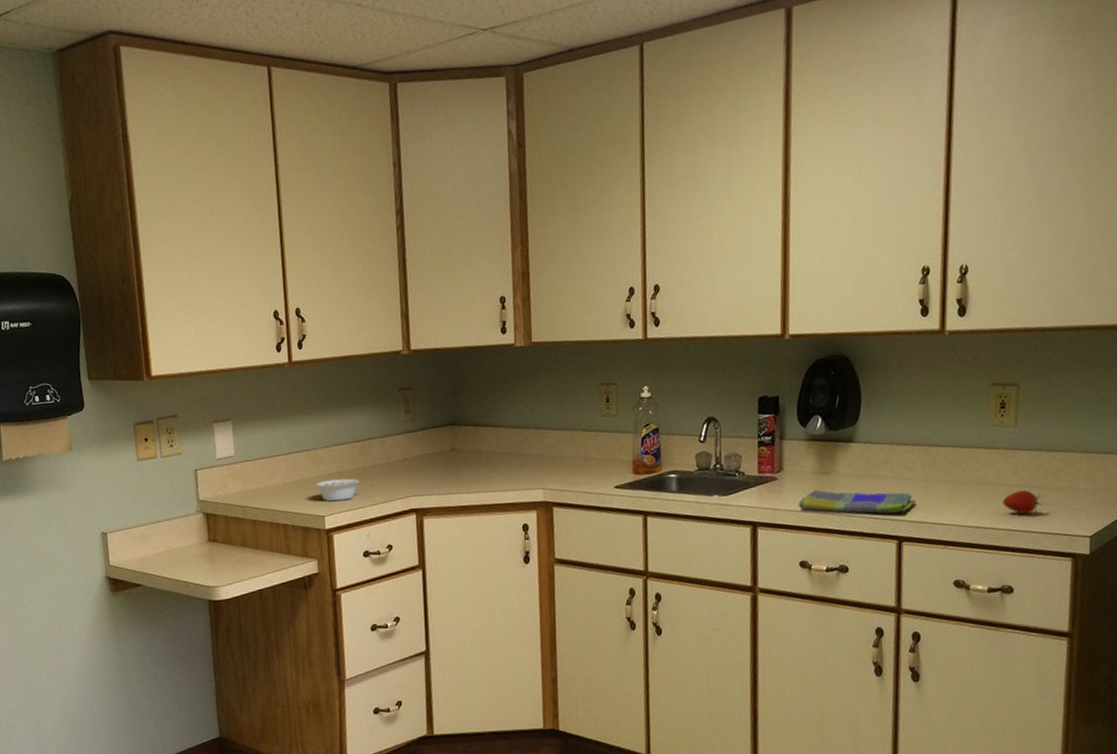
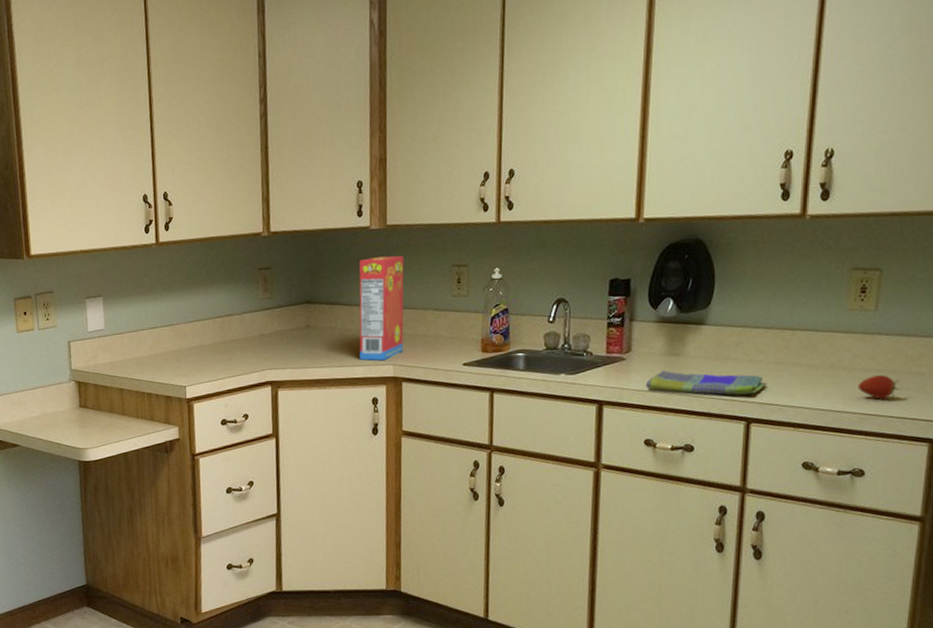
legume: present [315,476,368,502] -> none [177,350,227,373]
cereal box: none [504,374,554,485] -> present [359,255,405,361]

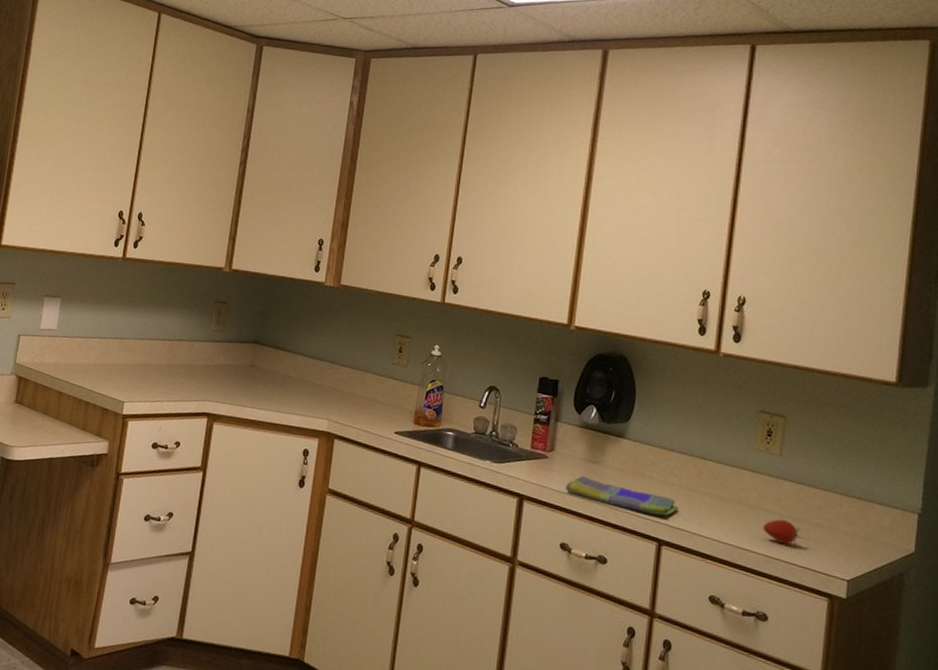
cereal box: present [359,255,405,361] -> none [297,312,353,414]

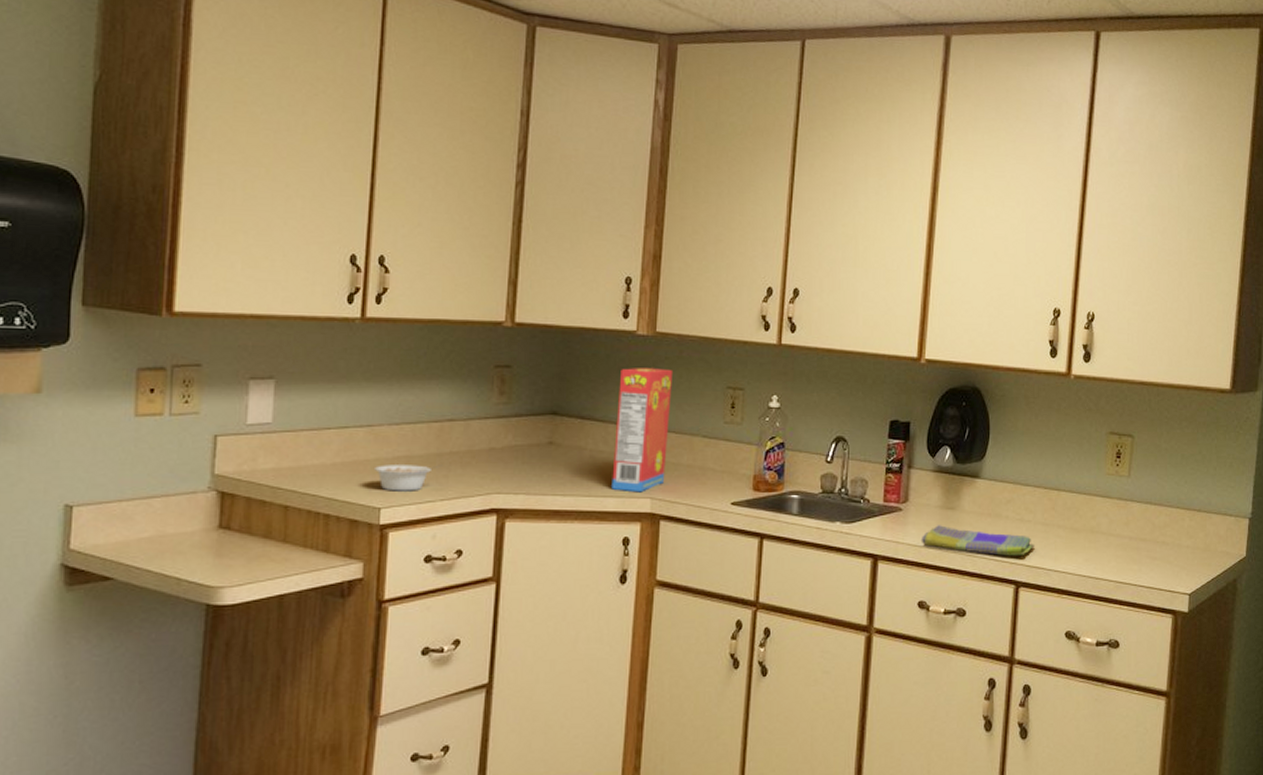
legume: none [122,369,171,392] -> present [373,465,443,491]
cereal box: none [297,312,353,414] -> present [612,368,674,493]
fruit: present [763,519,802,548] -> none [1114,543,1149,569]

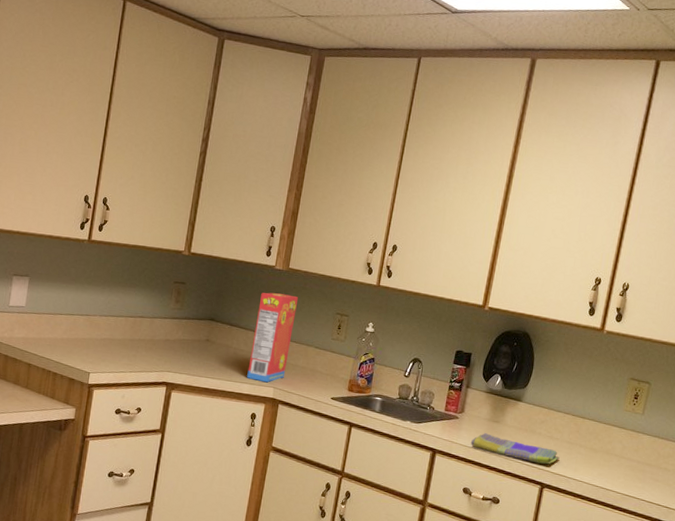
legume: present [373,465,443,491] -> none [87,343,133,364]

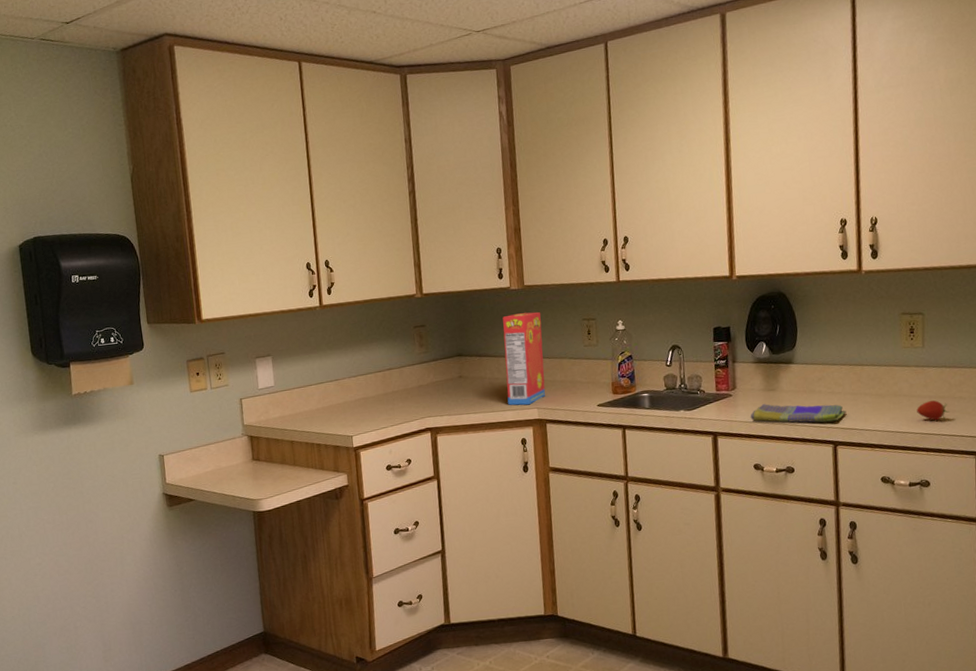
fruit: none [623,465,652,487] -> present [916,400,949,421]

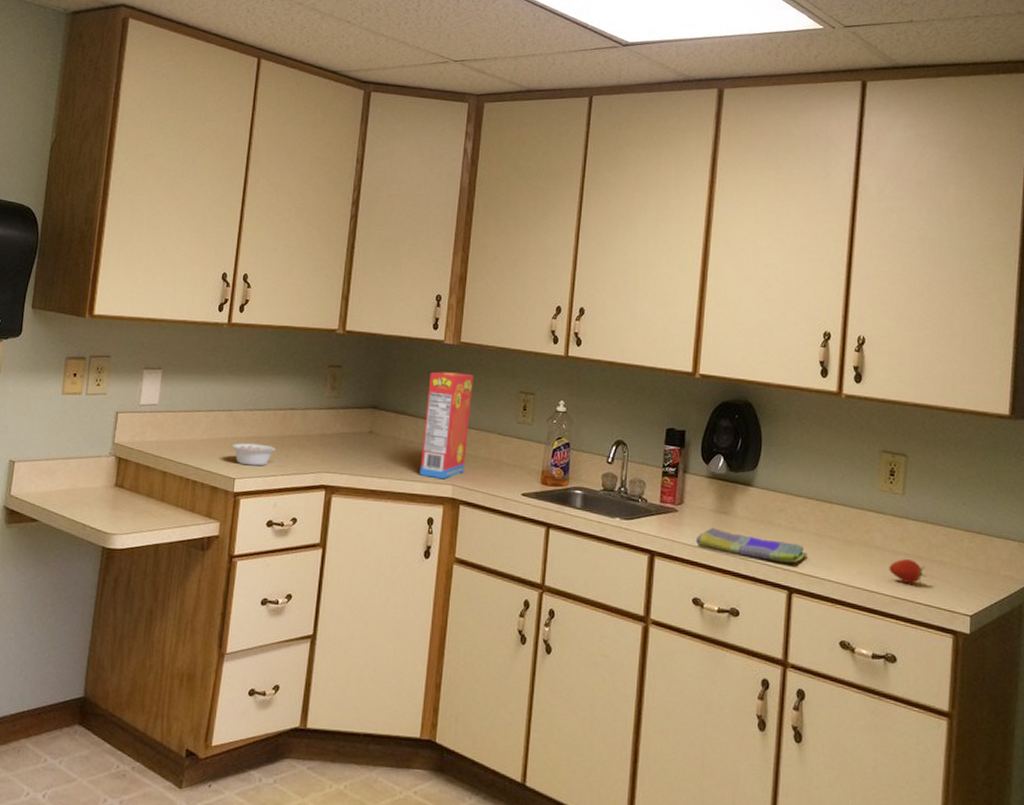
legume: none [343,401,389,424] -> present [231,443,284,466]

